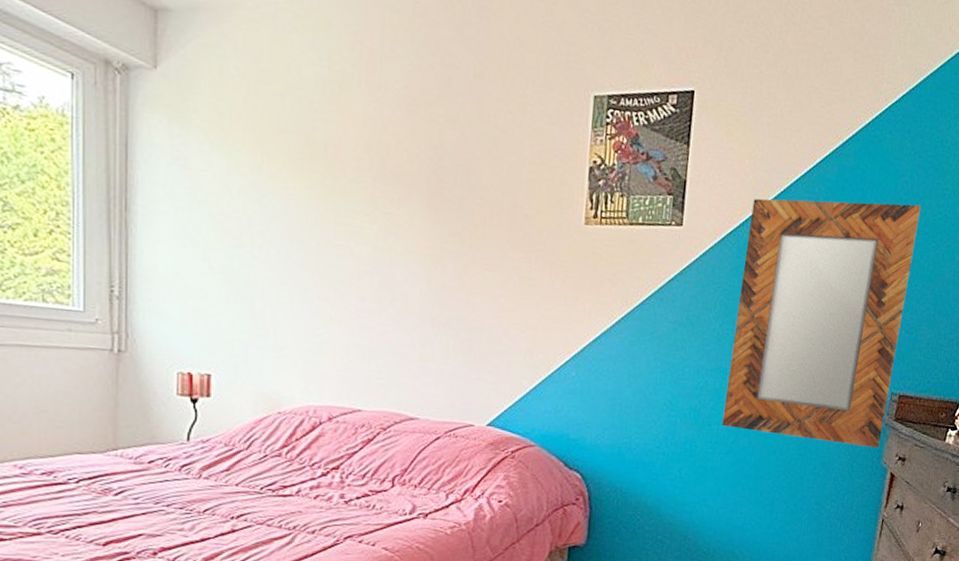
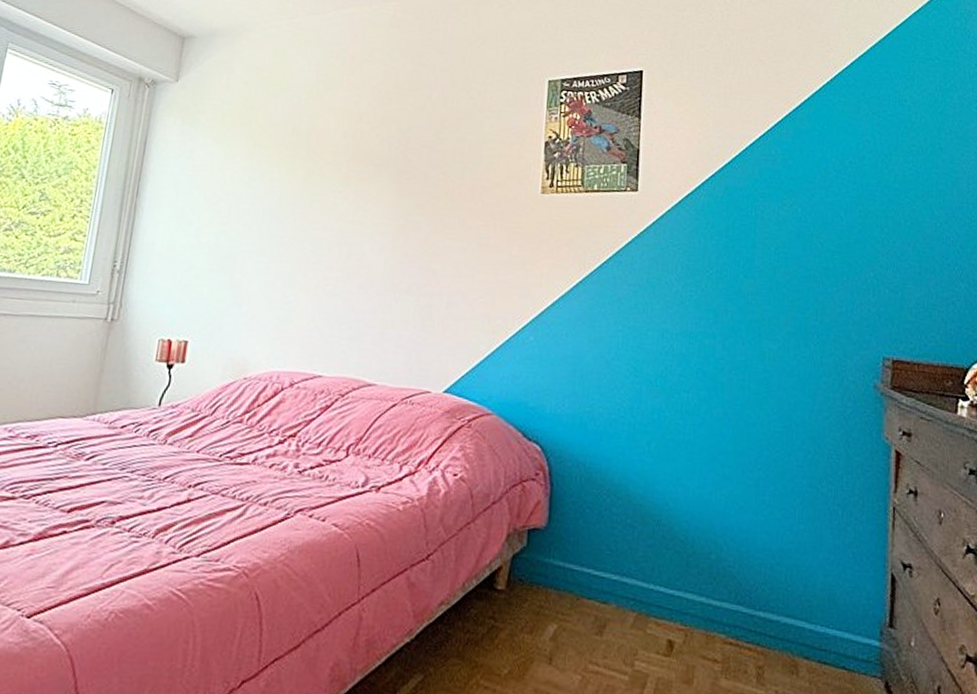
home mirror: present [722,198,922,448] -> none [692,161,888,421]

